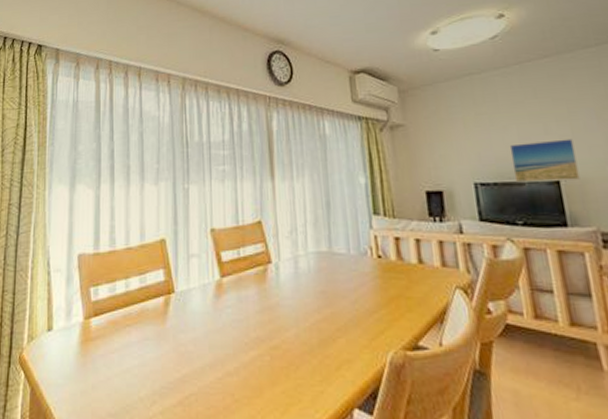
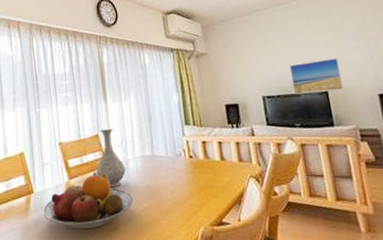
fruit bowl: none [185,268,302,345] -> present [43,171,133,230]
vase: none [256,214,295,292] -> present [96,128,126,188]

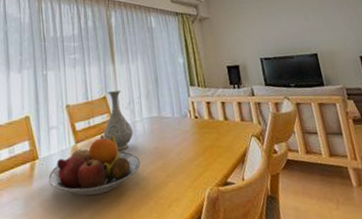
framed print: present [289,58,343,94] -> none [282,23,330,57]

